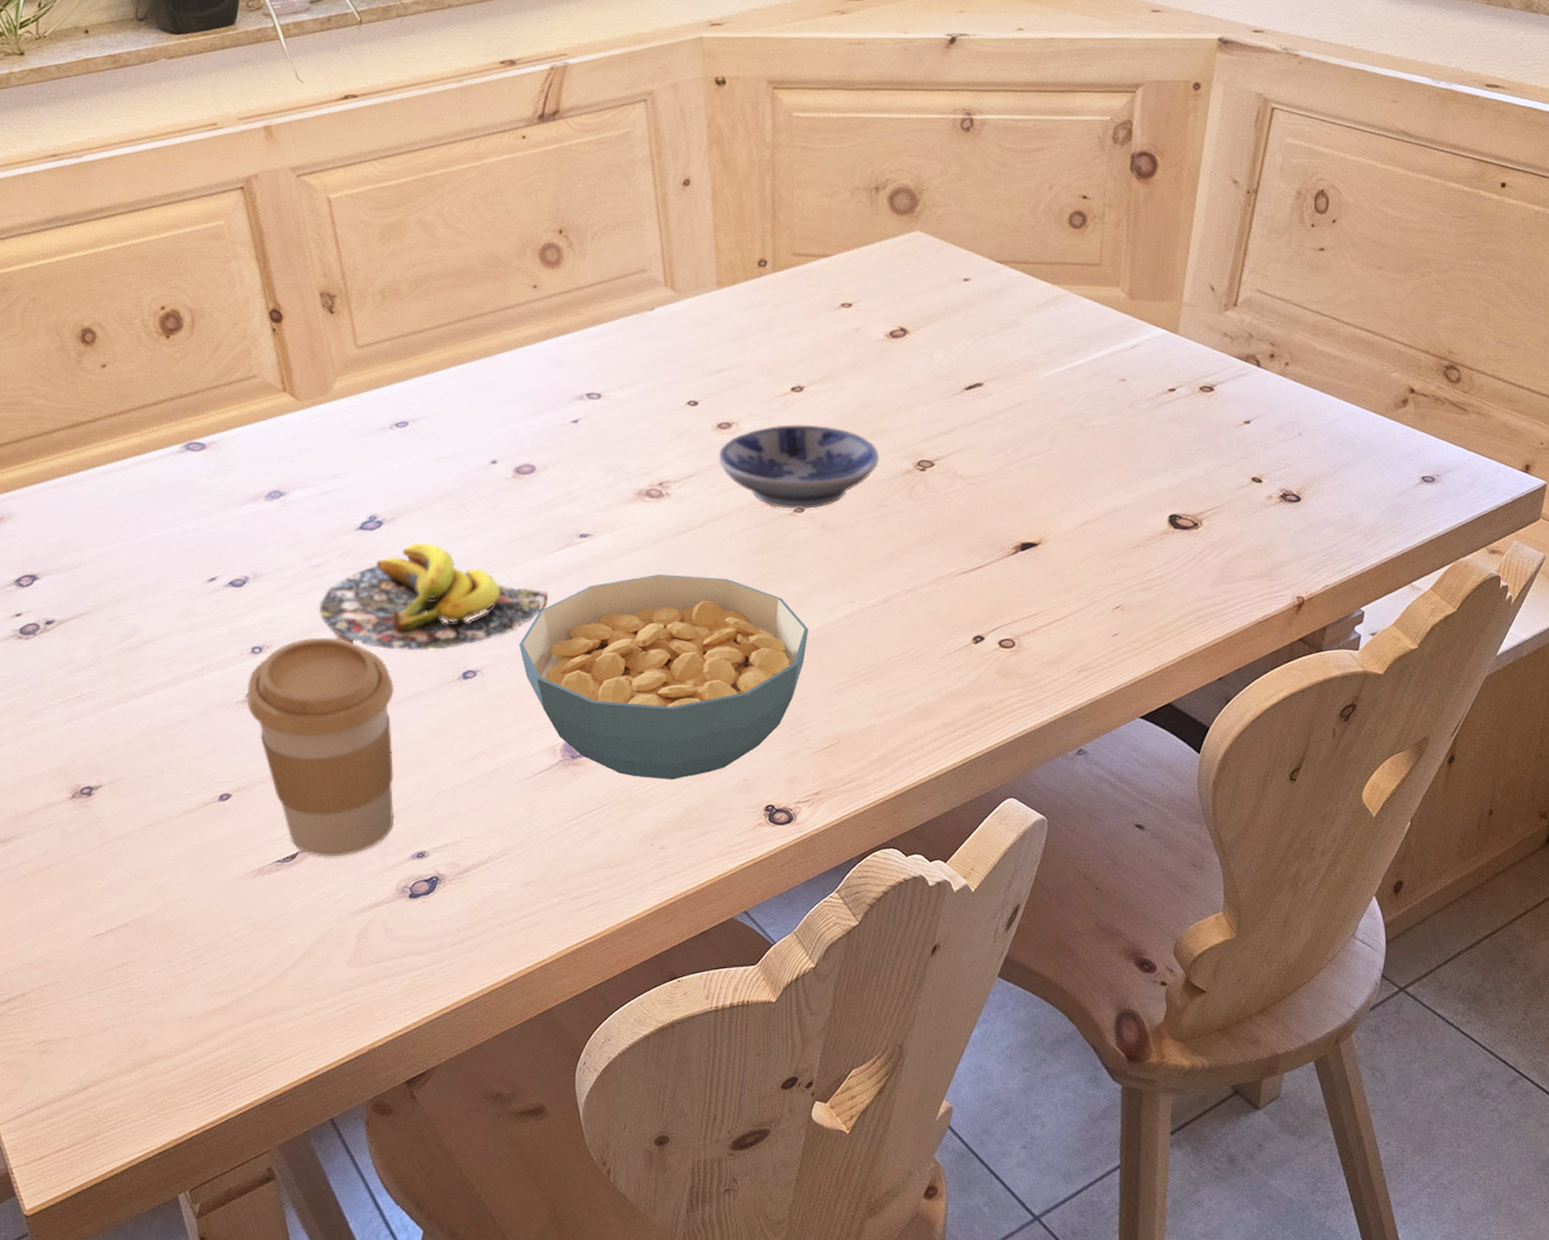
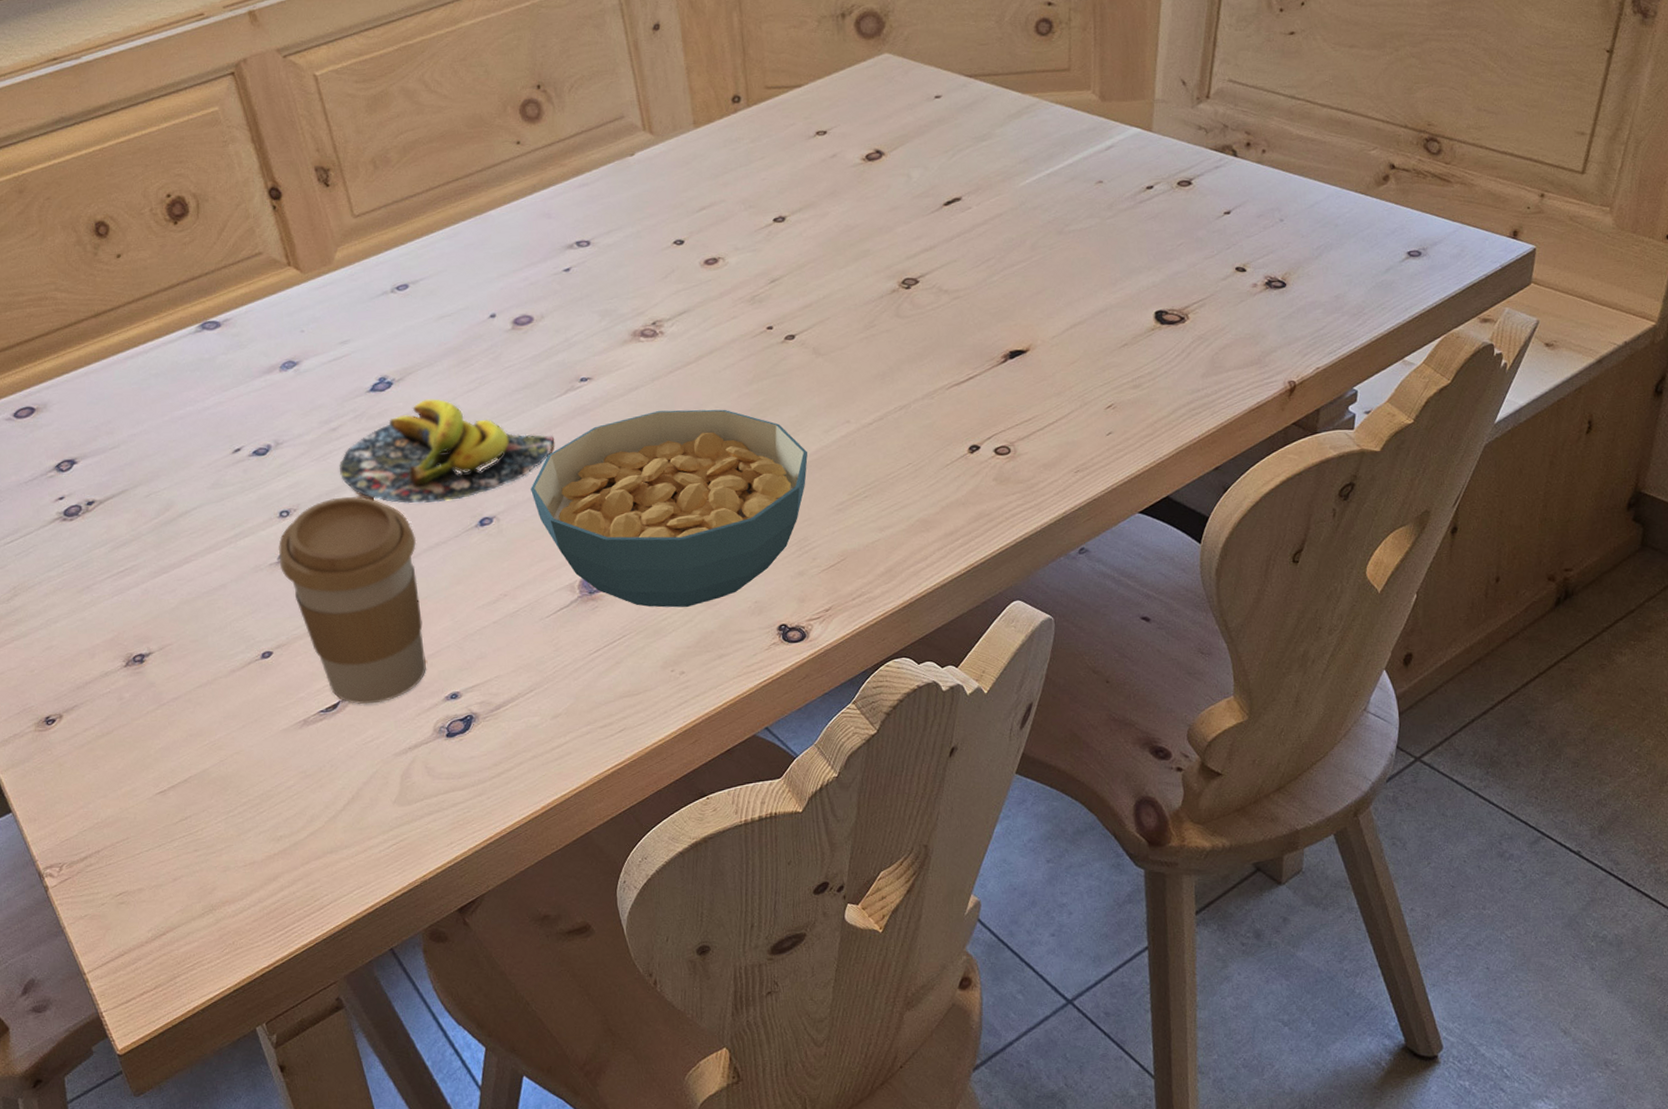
bowl: present [718,425,879,509] -> none [707,253,864,338]

